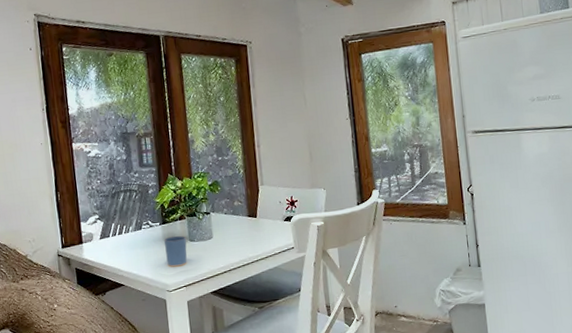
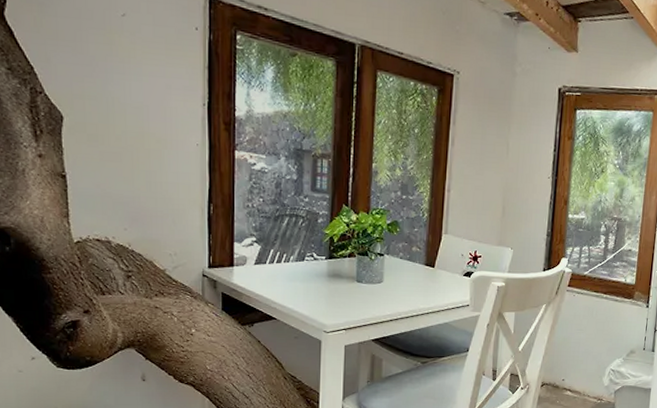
mug: present [164,235,187,267] -> none [328,273,354,307]

